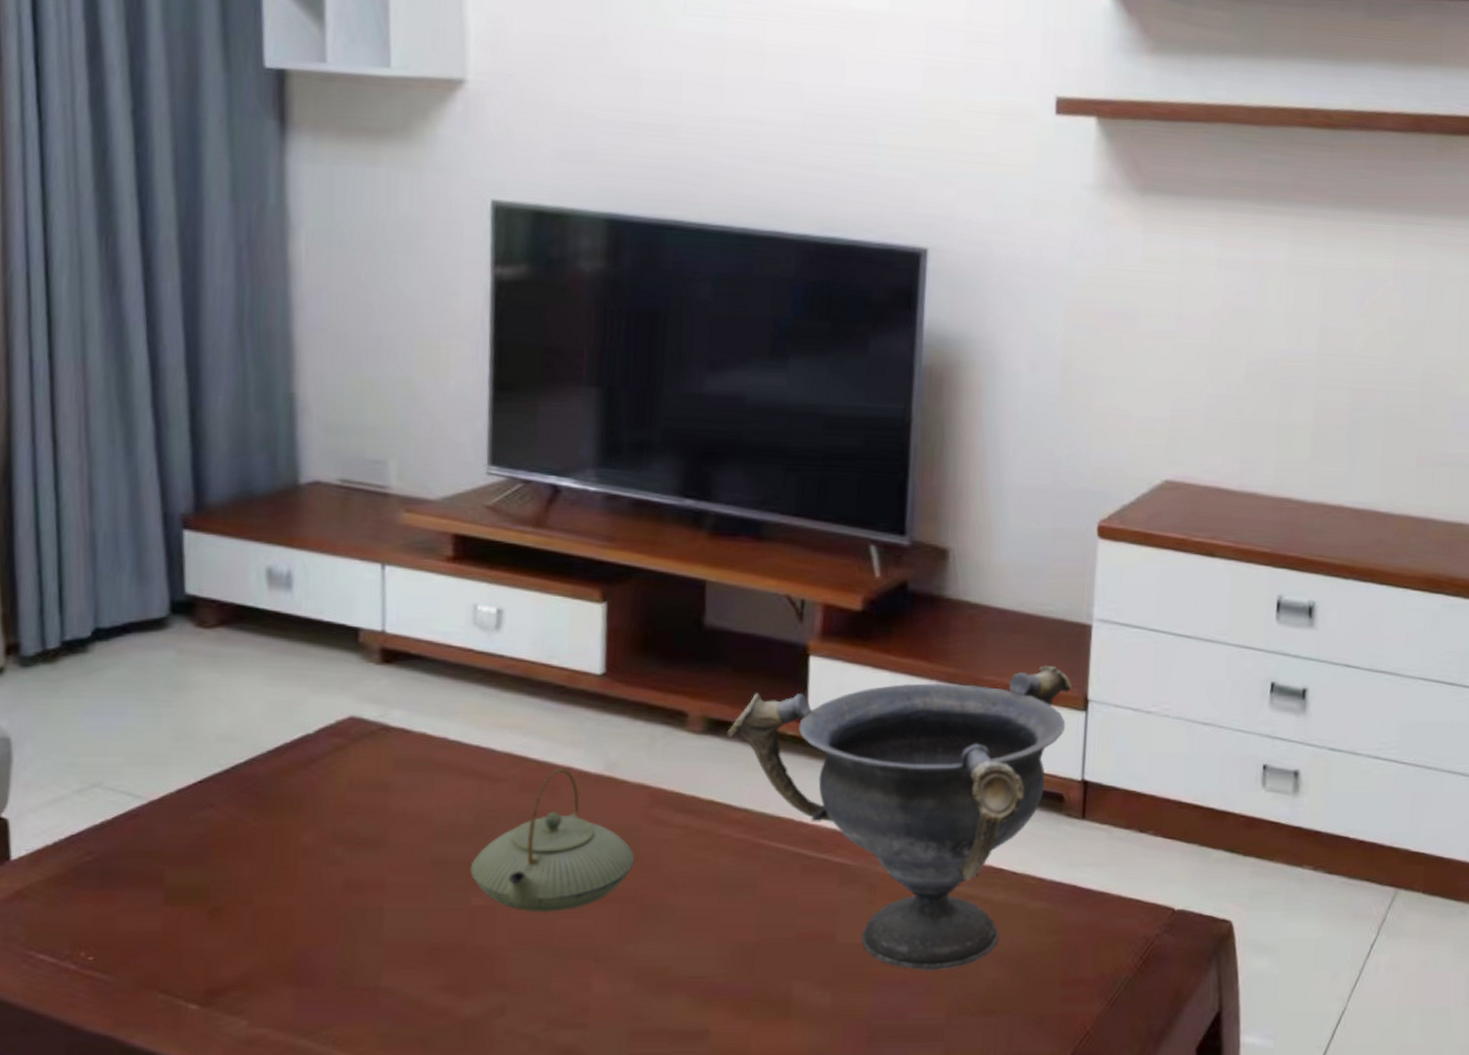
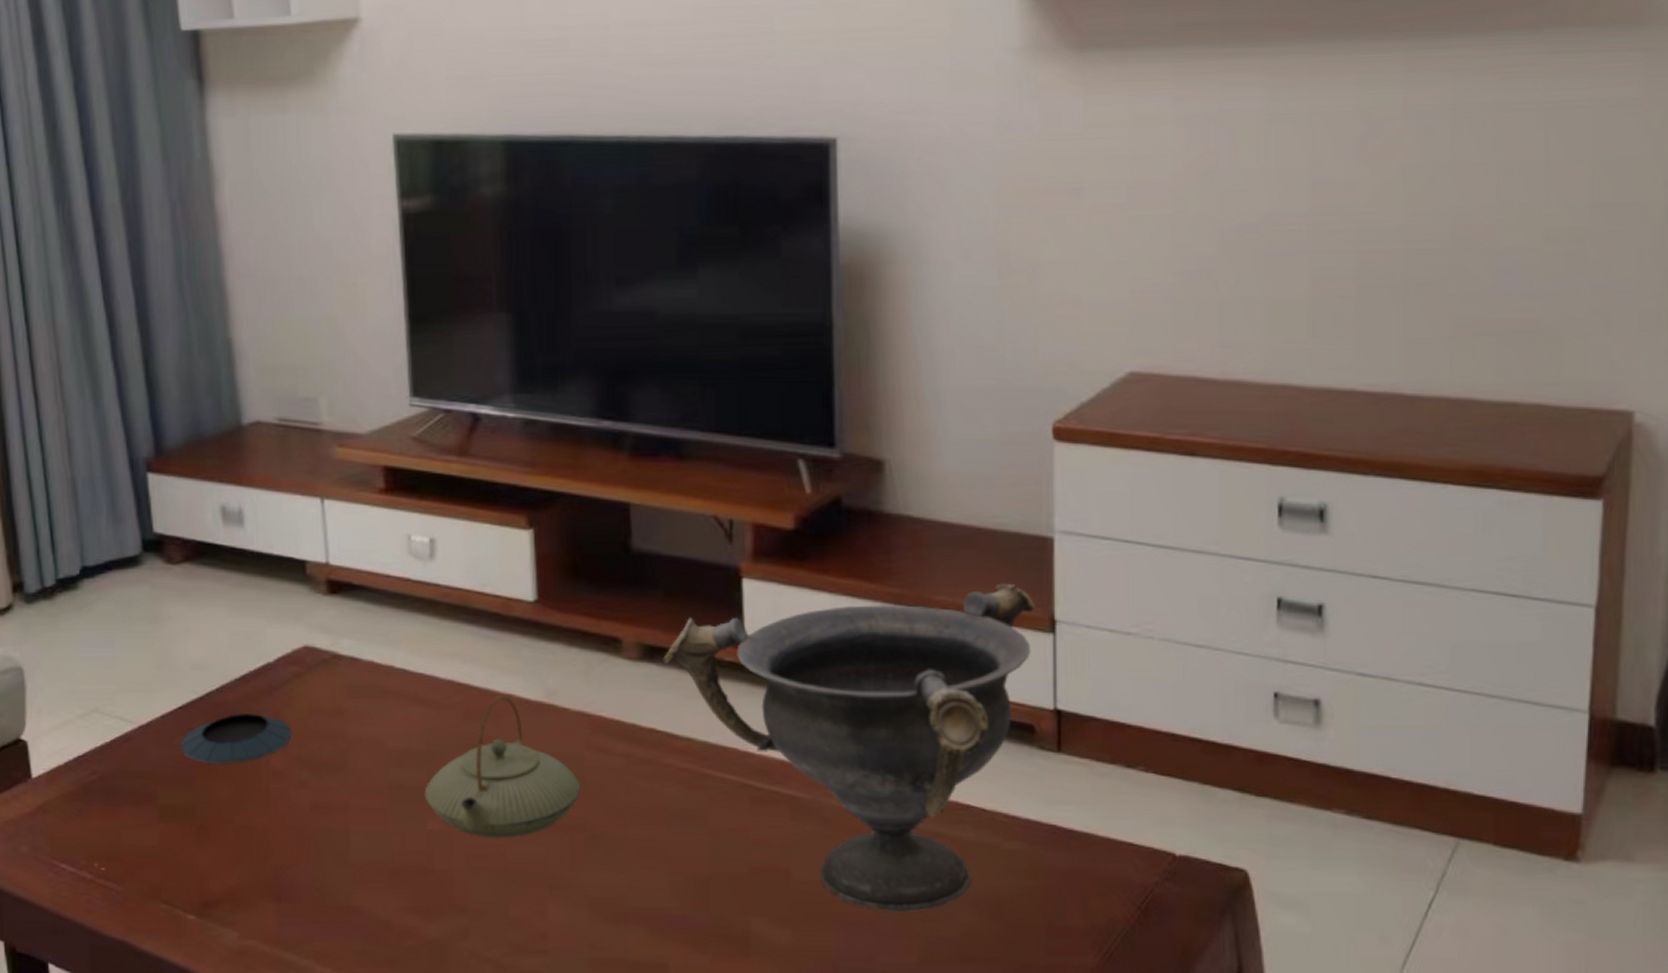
saucer: none [197,787,328,843] -> present [180,713,292,765]

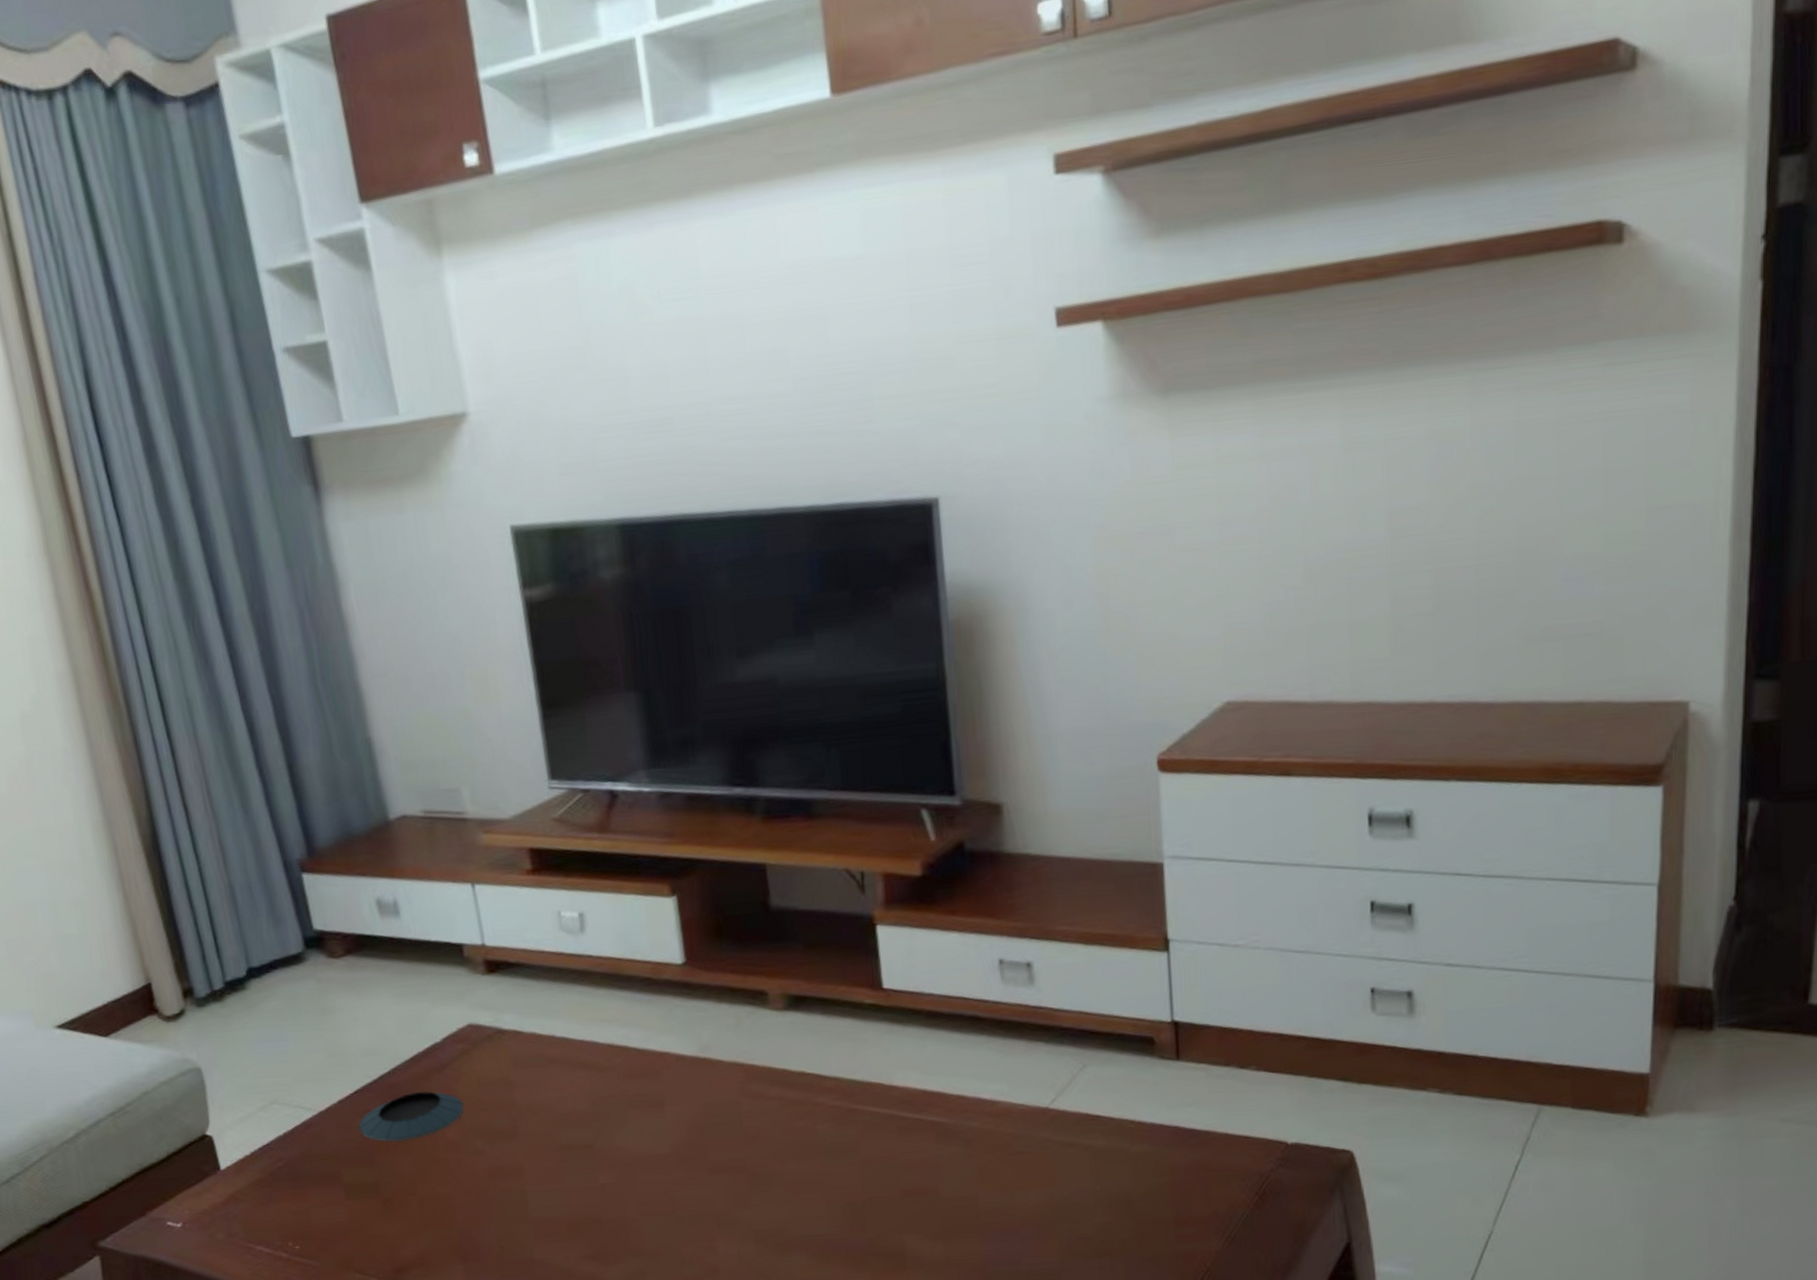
teapot: present [424,695,580,838] -> none [593,1053,739,1186]
decorative bowl: present [663,583,1035,913] -> none [807,909,1150,1219]

